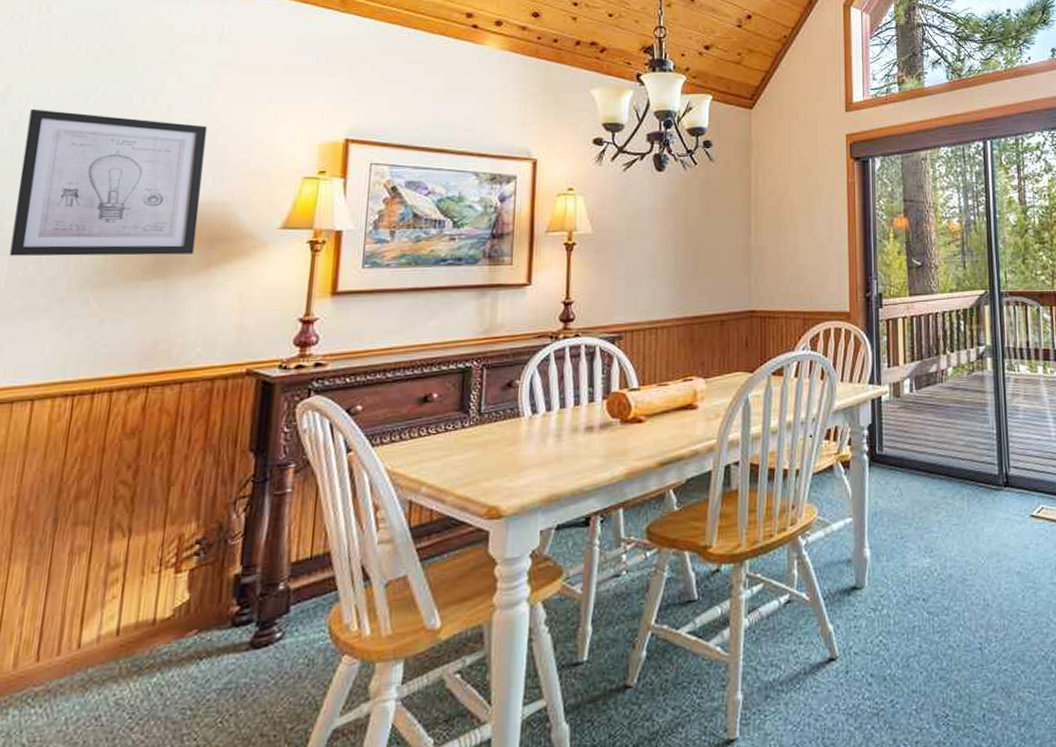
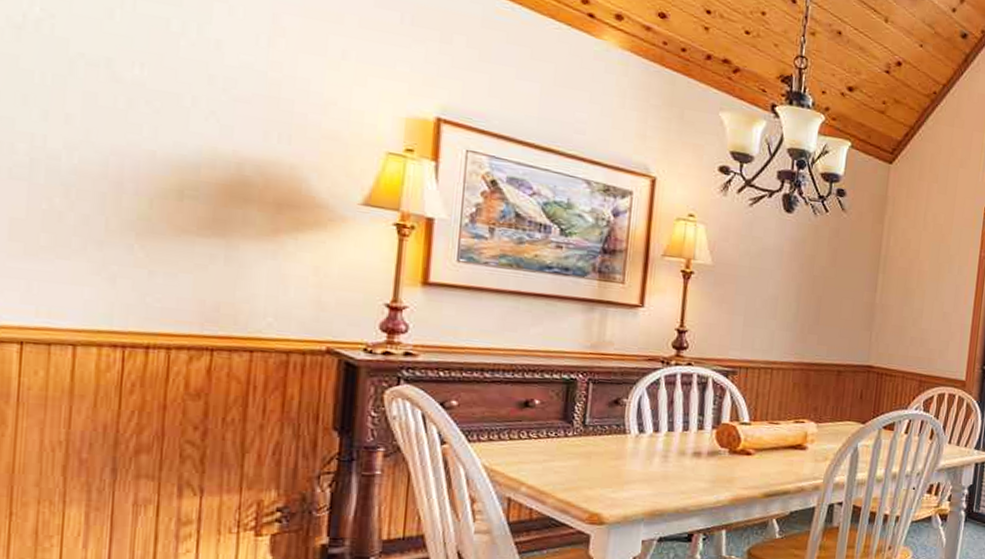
wall art: present [9,109,207,256] -> none [28,12,268,216]

